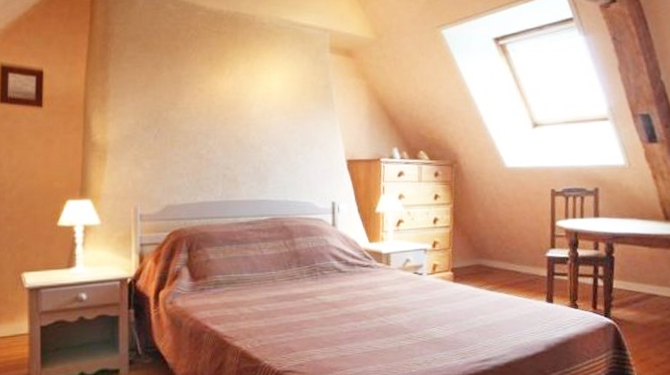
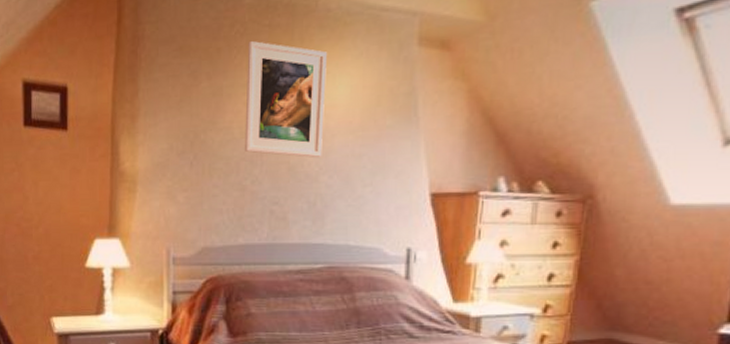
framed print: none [200,42,264,132] -> present [245,40,327,157]

